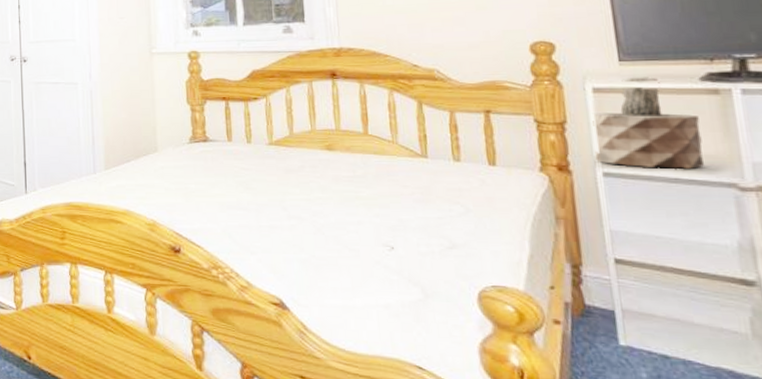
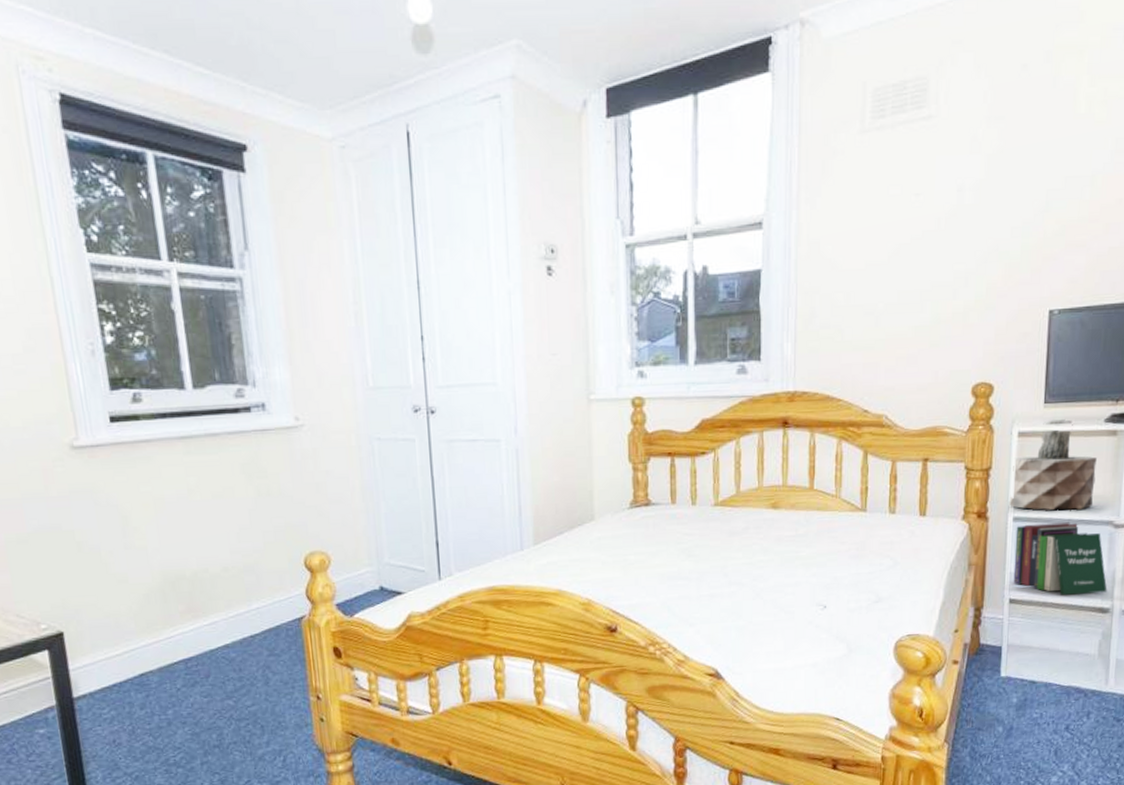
books: none [608,181,748,262] -> present [1013,522,1107,595]

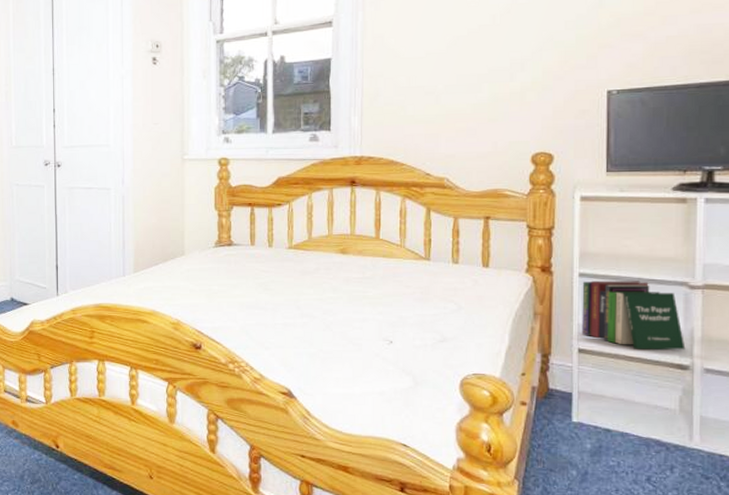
succulent plant: present [1009,419,1097,510] -> none [574,187,666,269]

